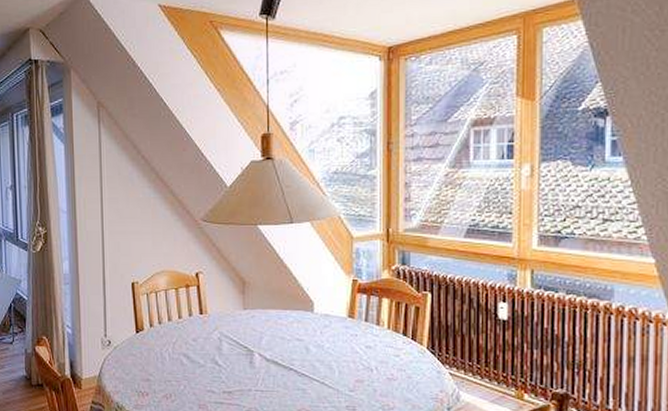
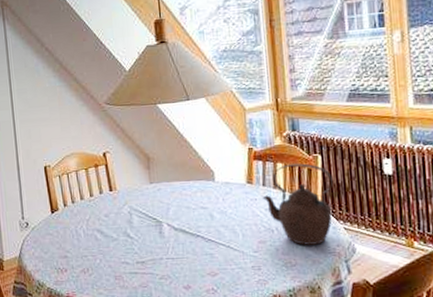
teapot: none [363,300,442,389] -> present [262,163,334,245]

